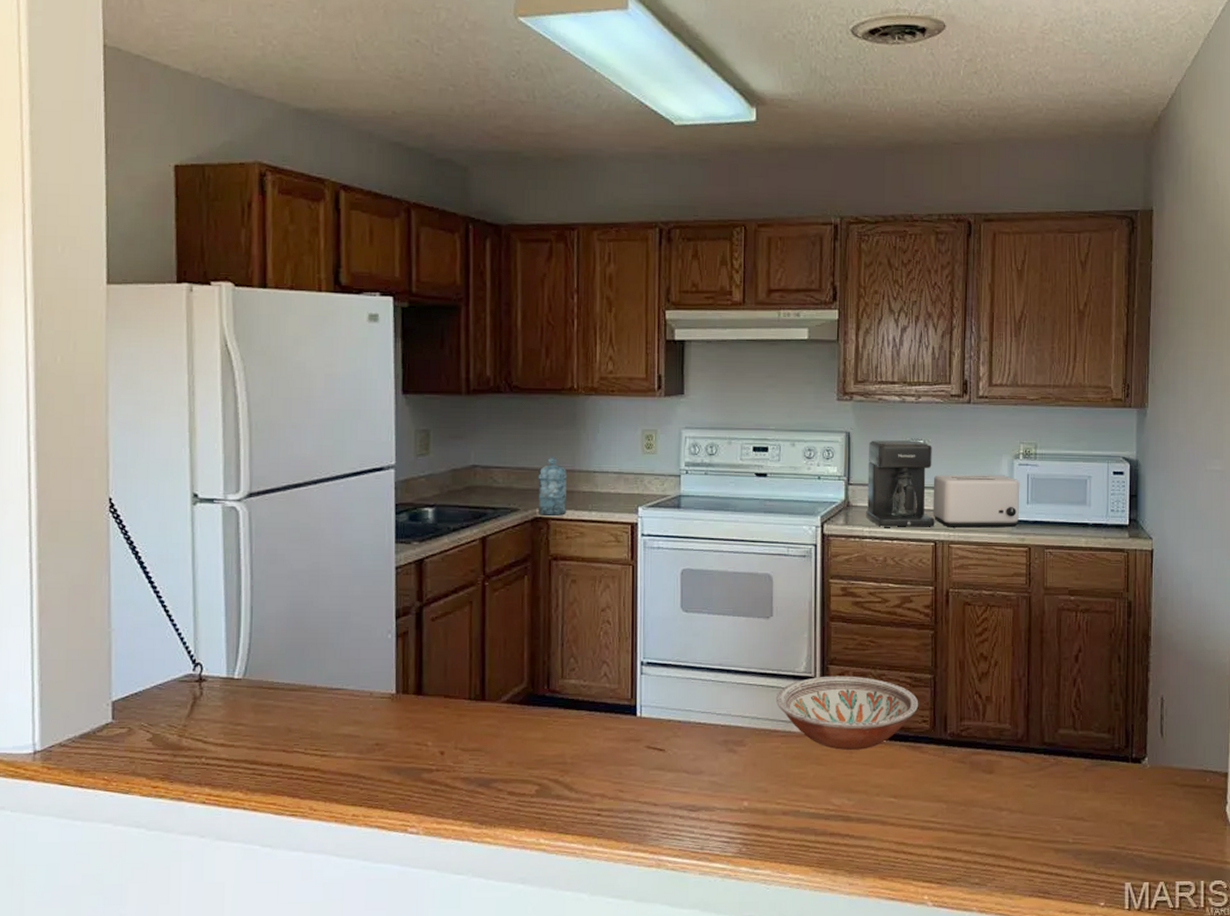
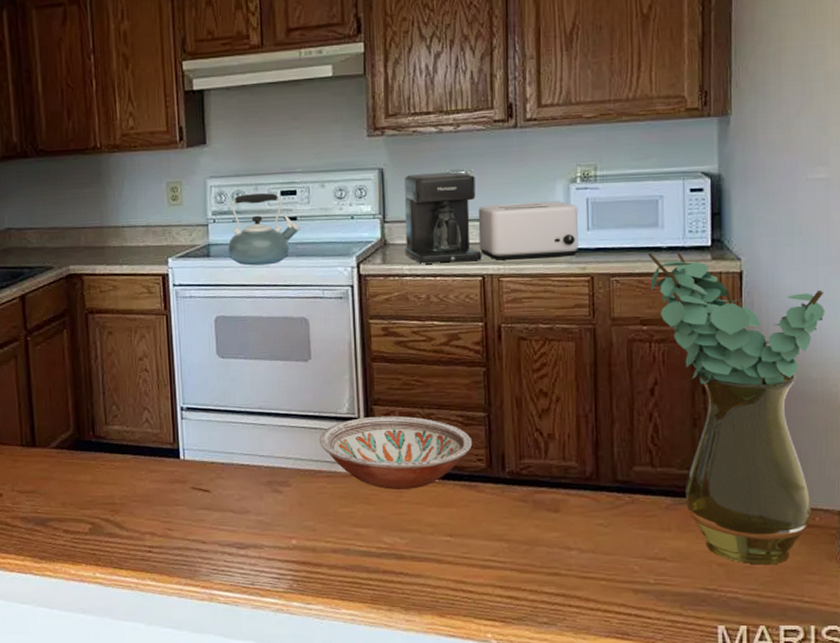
canister: present [537,456,568,516] -> none [68,214,99,272]
kettle: none [699,448,770,520] -> present [228,193,301,266]
vase: none [1077,527,1217,824] -> present [648,252,825,565]

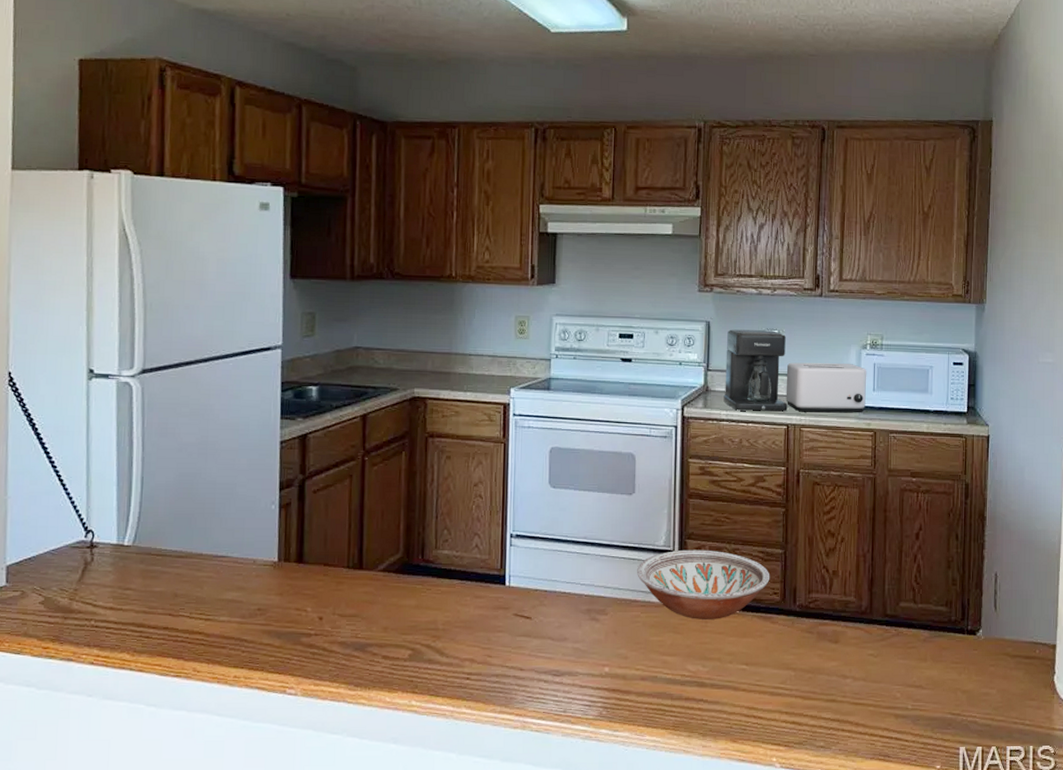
kettle: present [228,193,301,266] -> none [568,334,635,402]
vase: present [648,252,825,565] -> none [919,414,1048,692]

